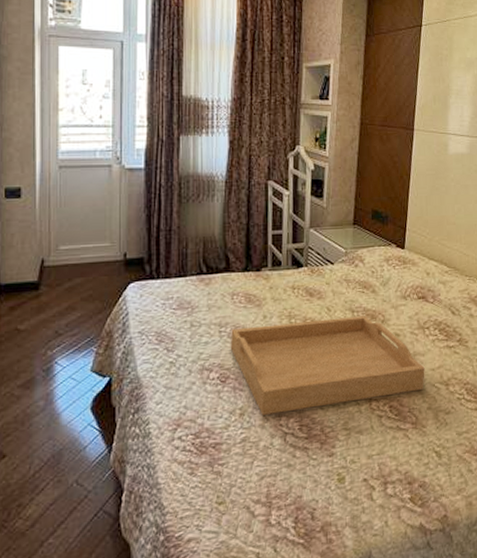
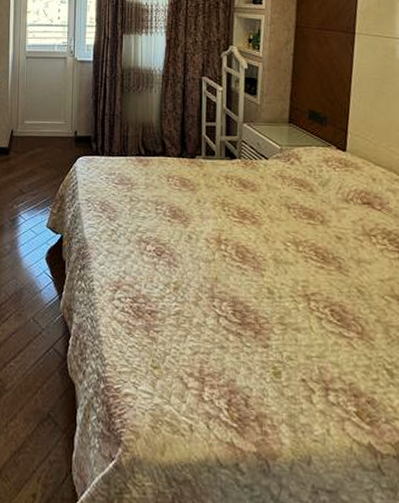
serving tray: present [230,316,425,415] -> none [165,208,372,300]

